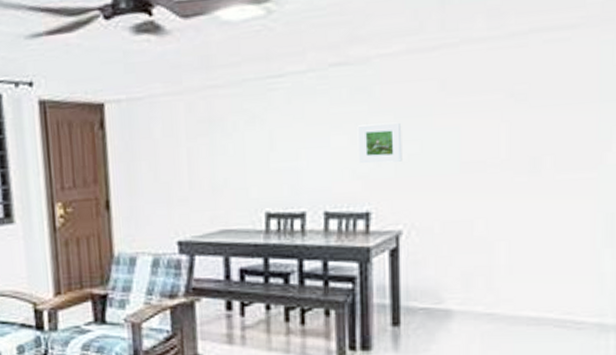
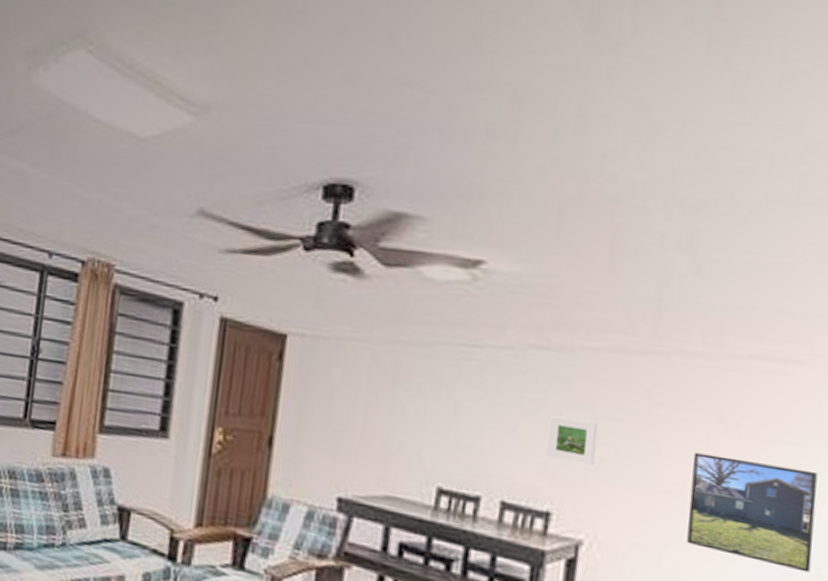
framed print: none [490,123,604,215] -> present [687,452,817,573]

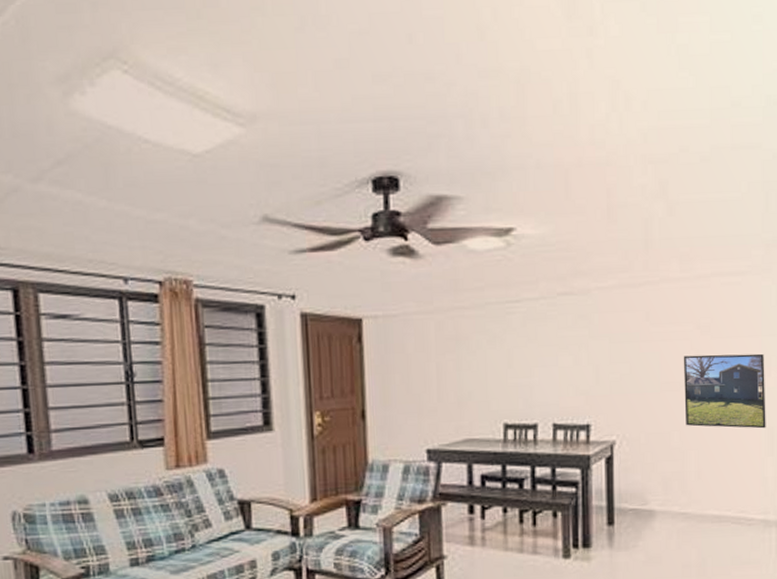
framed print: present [547,416,598,465] -> none [580,346,616,381]

